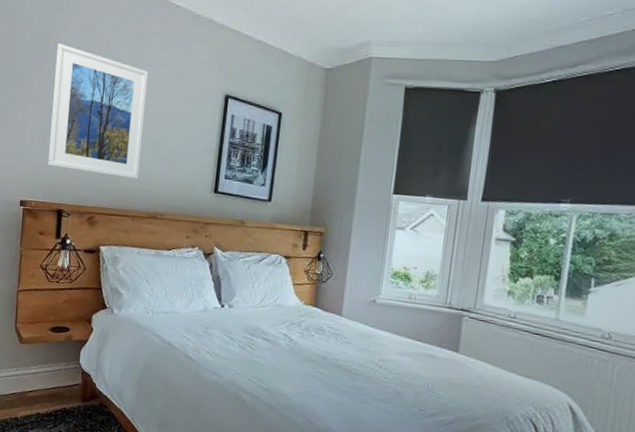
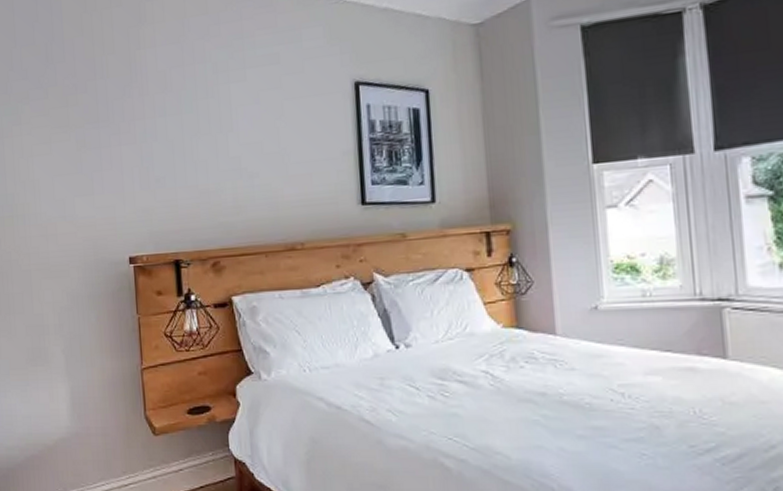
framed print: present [47,43,148,180] -> none [146,61,266,210]

